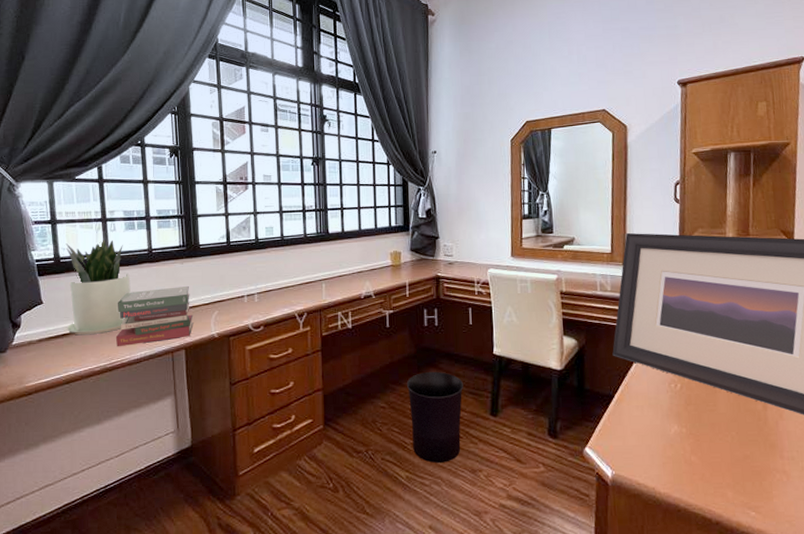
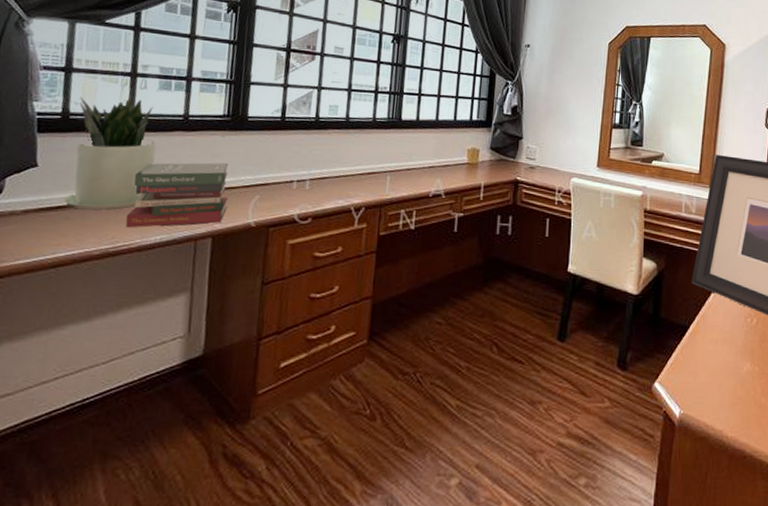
waste bin: present [407,371,463,463] -> none [468,285,532,391]

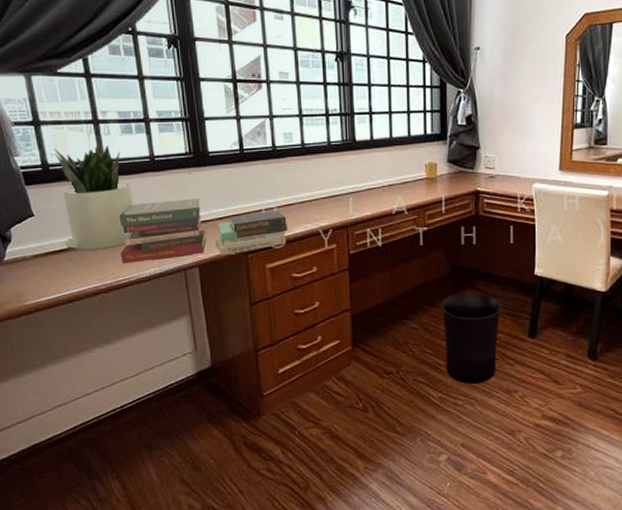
books: none [235,182,318,227] -> present [214,210,287,256]
waste bin: none [468,285,532,391] -> present [441,292,501,384]

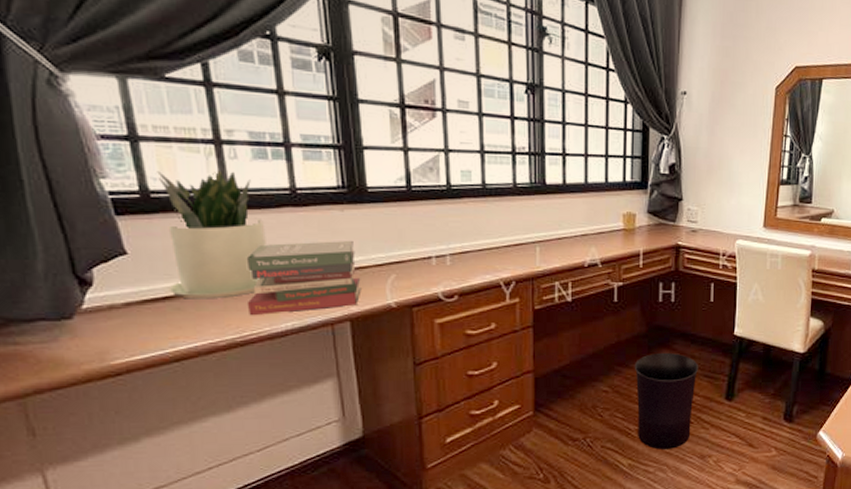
books: present [214,210,287,256] -> none [371,258,462,308]

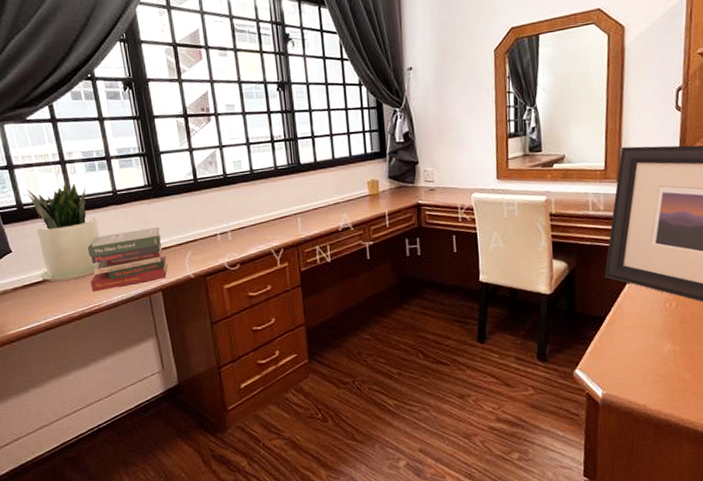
waste bin: present [635,352,698,450] -> none [391,301,449,391]

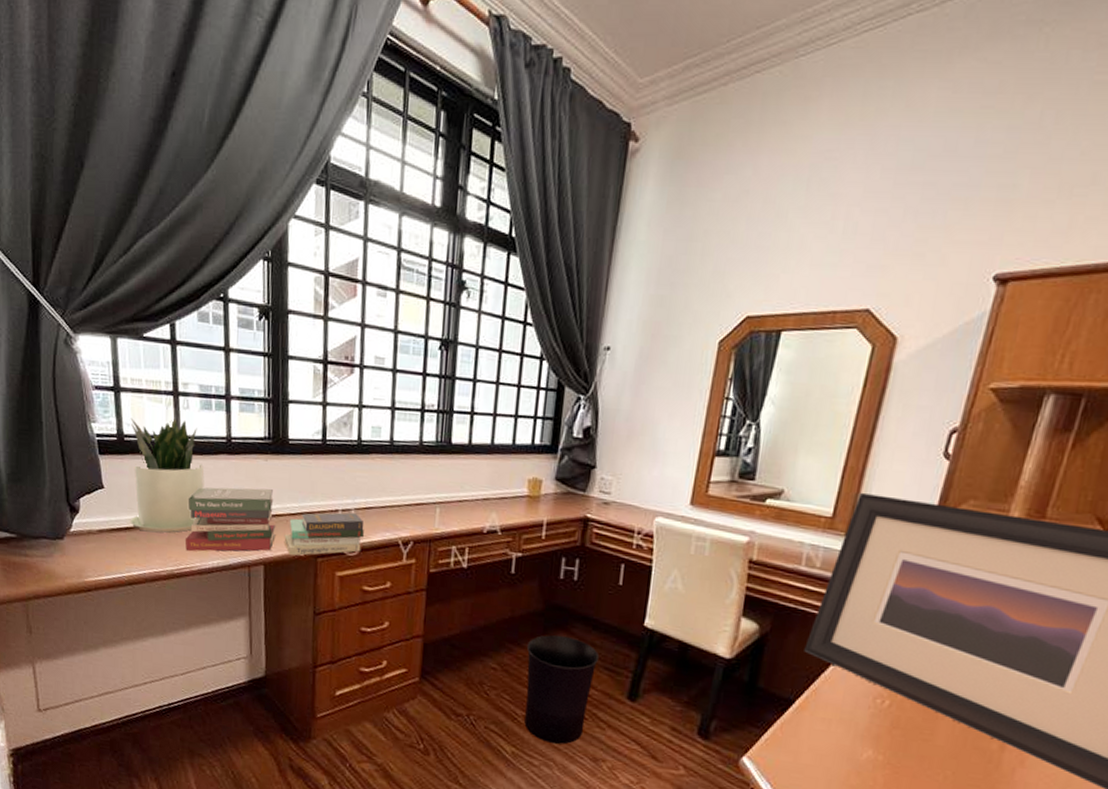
books: none [175,233,242,279] -> present [284,512,364,556]
waste bin: none [391,301,449,391] -> present [524,634,599,744]

